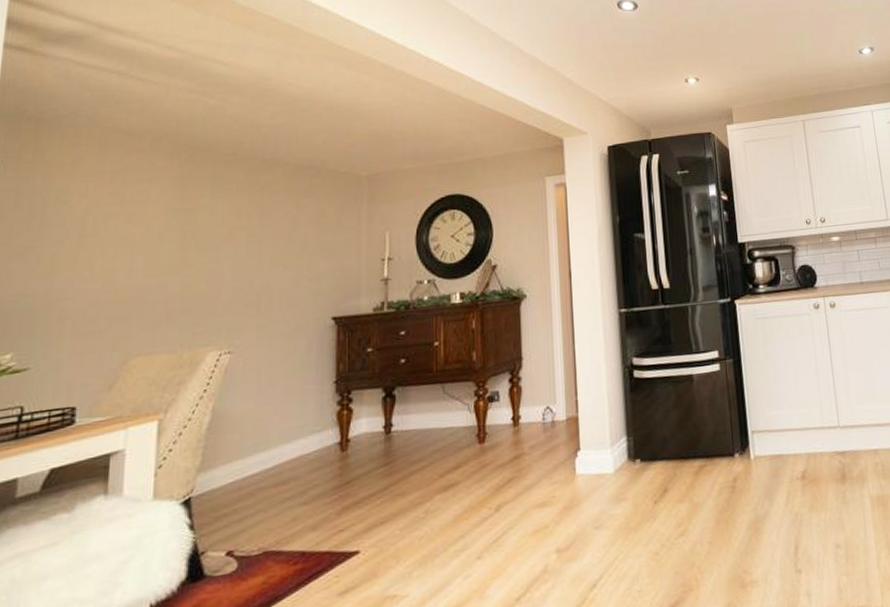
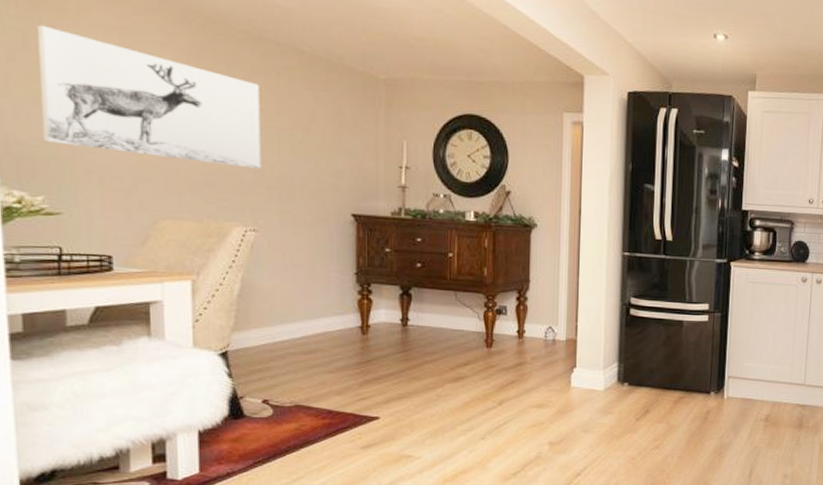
wall art: none [21,181,243,296] -> present [36,24,261,169]

